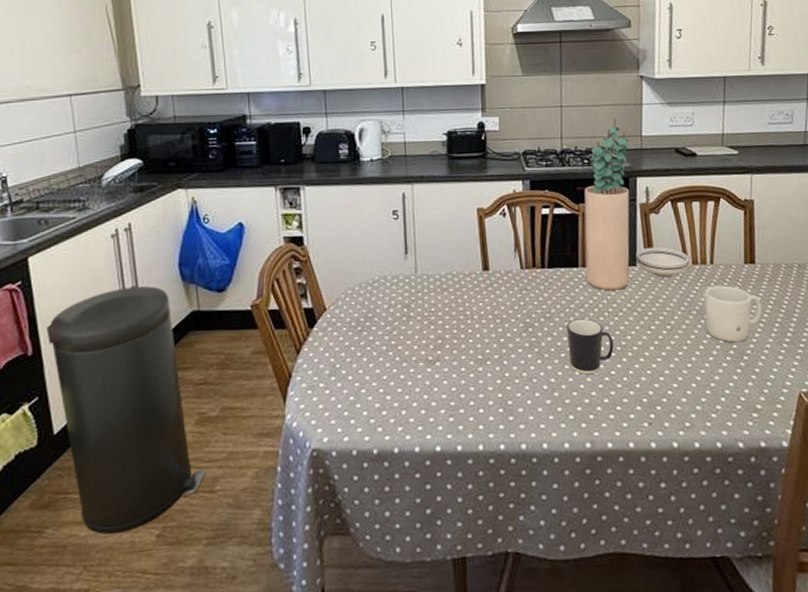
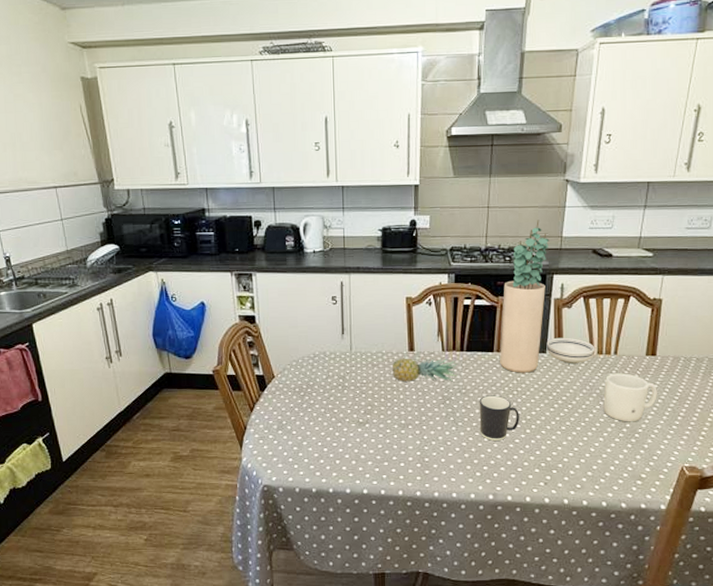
pedal bin: present [46,286,206,534] -> none [51,351,181,536]
fruit: none [465,277,540,308] -> present [392,358,458,382]

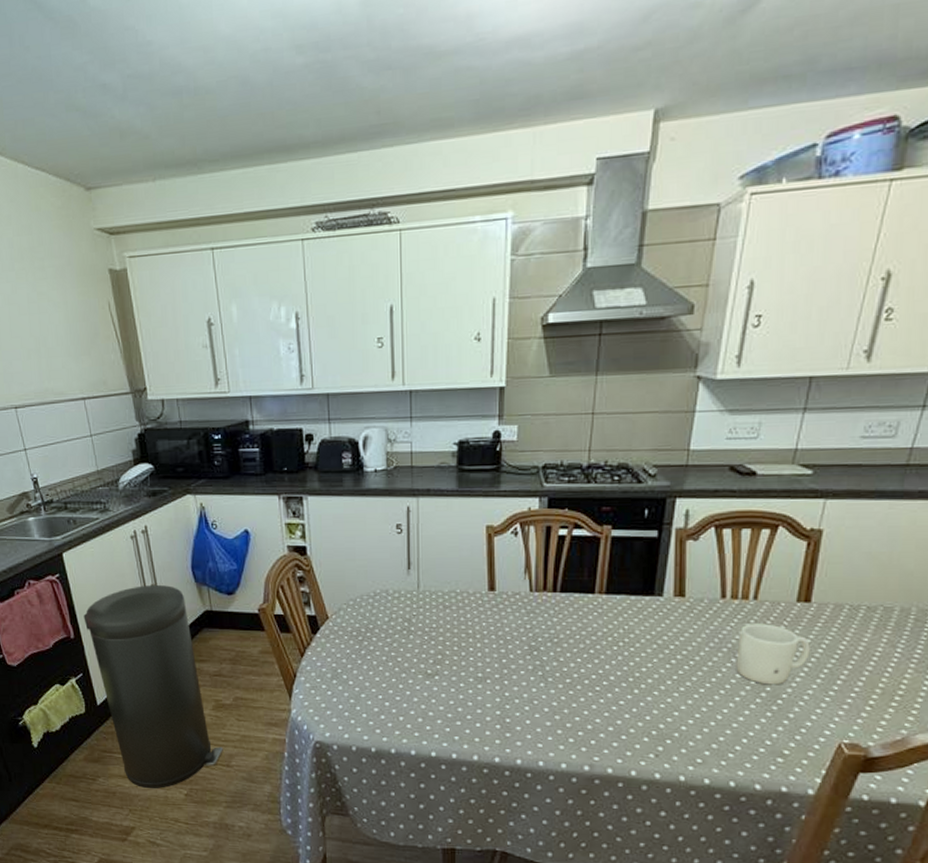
pedal bin: none [51,351,181,536] -> present [83,585,223,788]
fruit: present [392,358,458,382] -> none [468,599,549,629]
mug: present [479,395,519,442] -> none [574,646,625,703]
vase: present [500,220,550,373] -> none [603,428,672,620]
bowl: present [546,337,595,365] -> none [663,577,728,611]

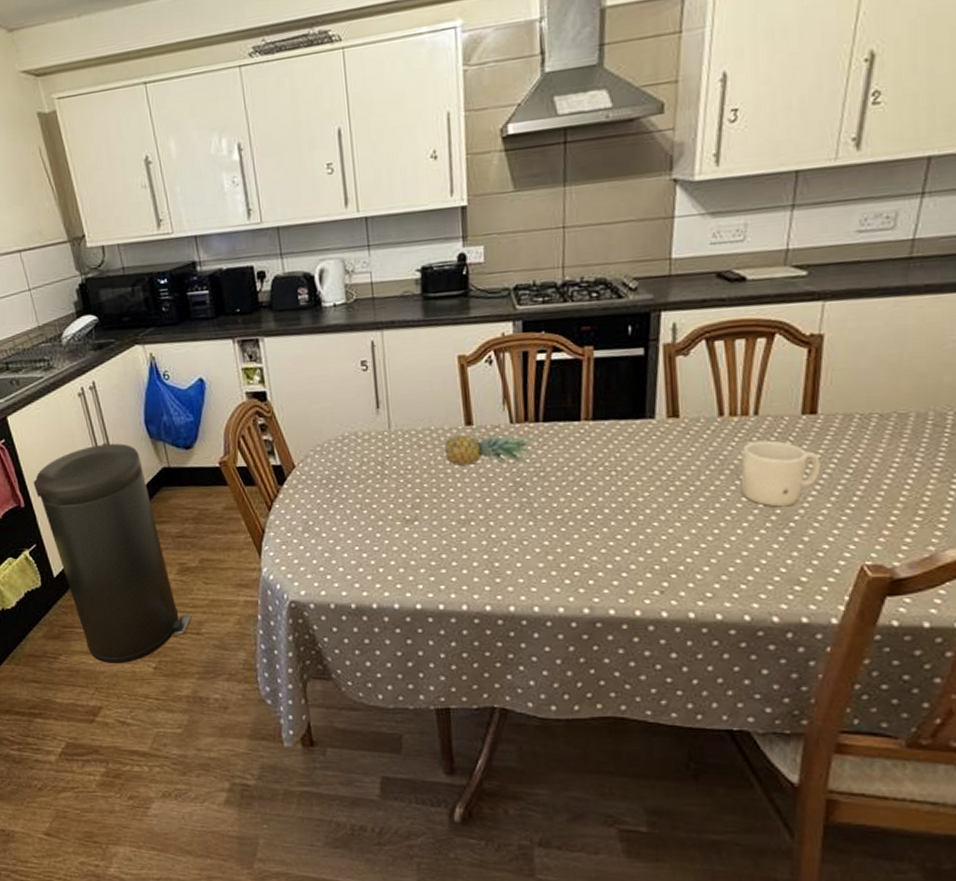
fruit: none [468,599,549,629] -> present [445,432,533,466]

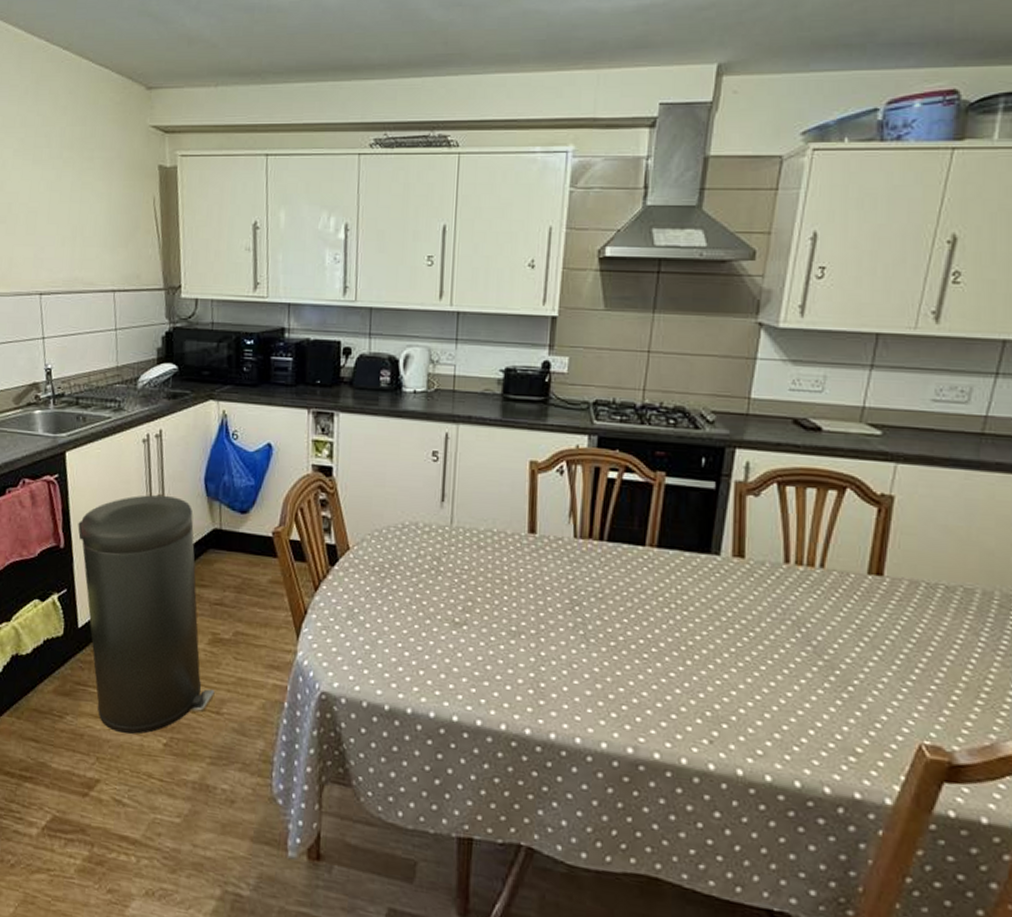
fruit: present [445,432,533,466] -> none [504,541,594,581]
mug: present [740,440,821,507] -> none [801,594,884,669]

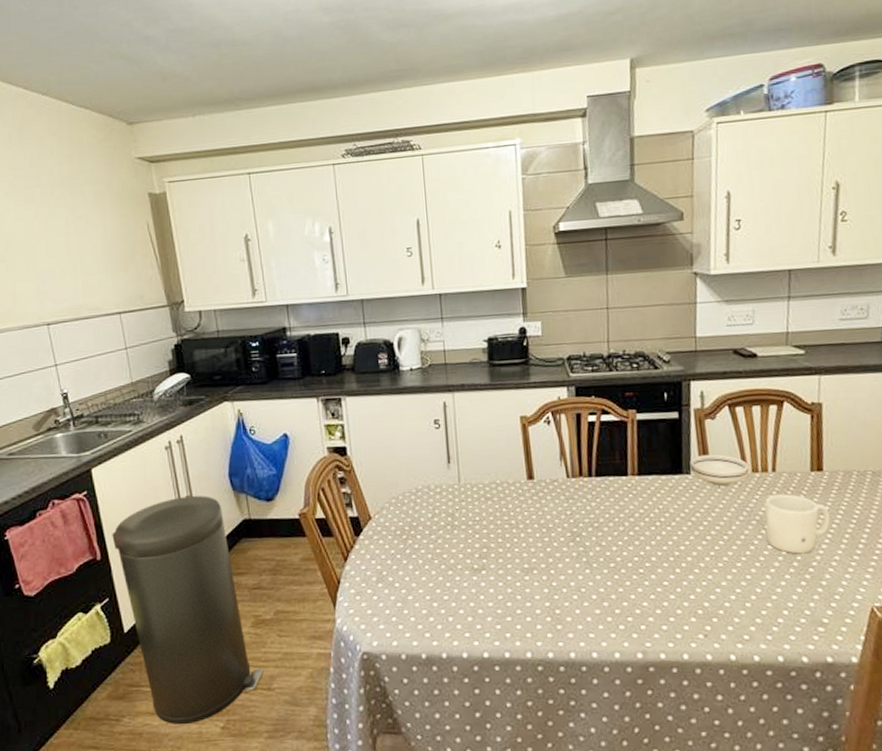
bowl: none [720,535,792,576] -> present [689,454,749,487]
mug: none [801,594,884,669] -> present [765,494,831,554]

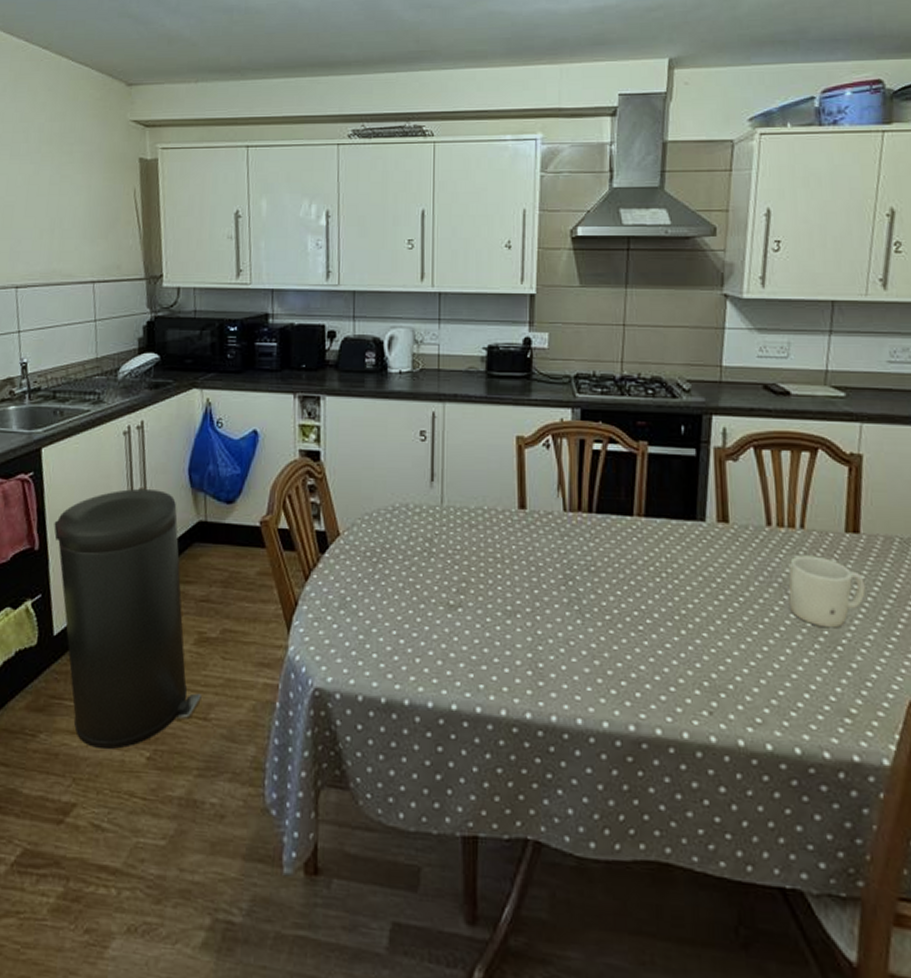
bowl: present [689,454,749,487] -> none [705,500,774,540]

